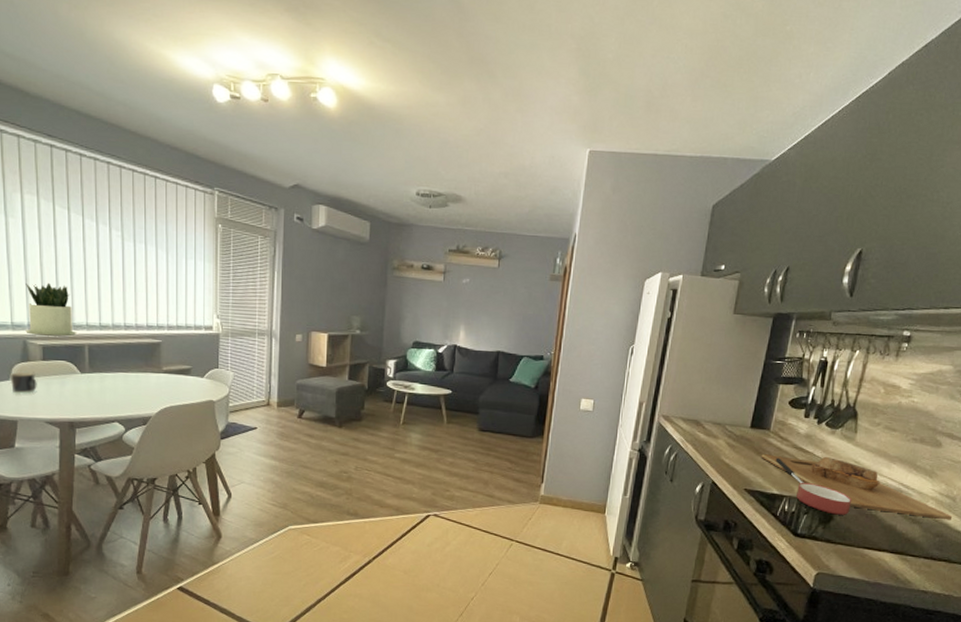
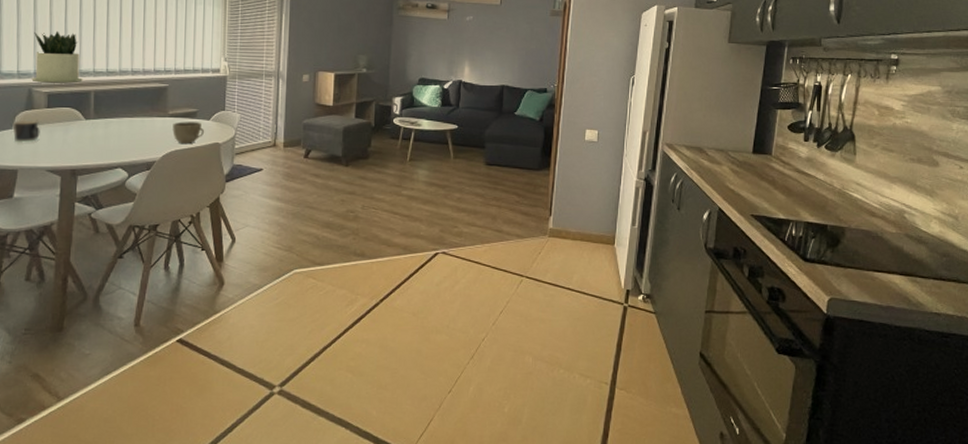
cup: none [167,378,199,401] -> present [172,121,205,145]
cutting board: present [761,454,953,520] -> none [765,179,957,239]
frying pan: present [775,457,853,515] -> none [779,182,858,238]

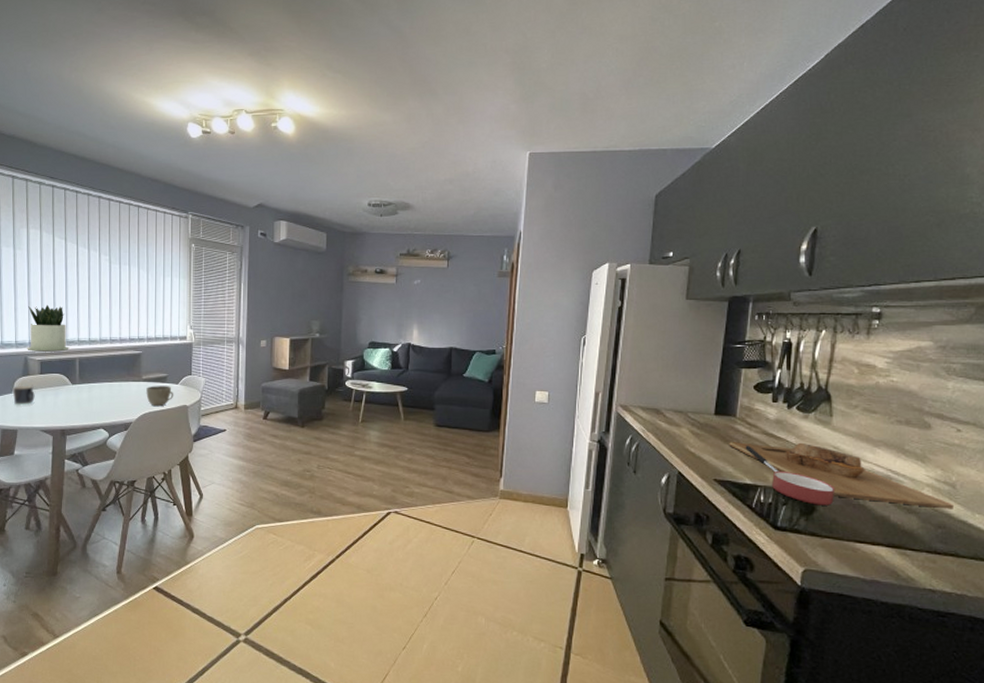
cutting board: none [765,179,957,239] -> present [729,442,955,510]
frying pan: none [779,182,858,238] -> present [745,445,836,506]

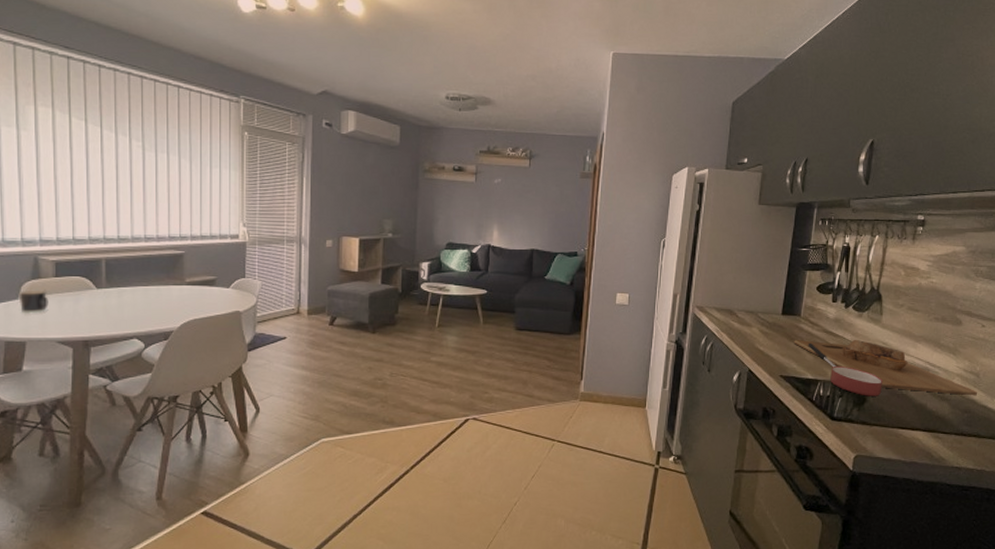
planter: present [27,304,70,352] -> none [37,196,94,251]
cup: present [146,386,174,407] -> none [190,290,225,313]

